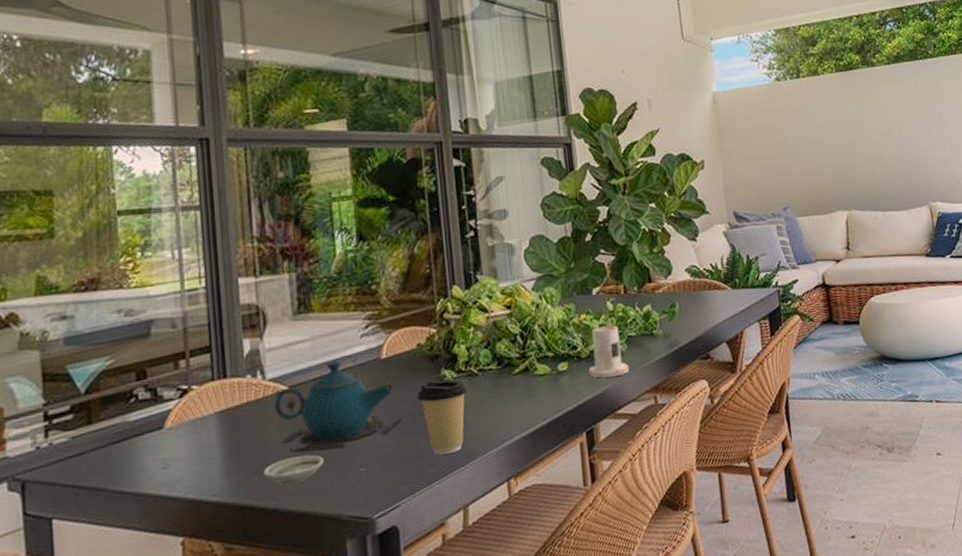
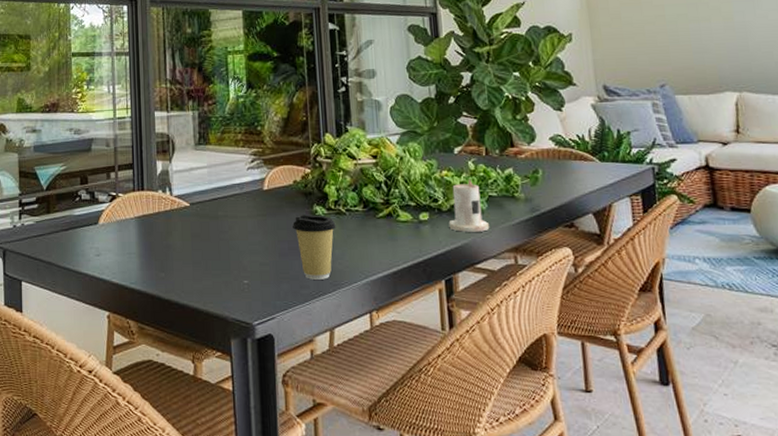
saucer: present [264,454,324,486] -> none [169,262,215,285]
teapot: present [274,360,402,452] -> none [178,186,279,260]

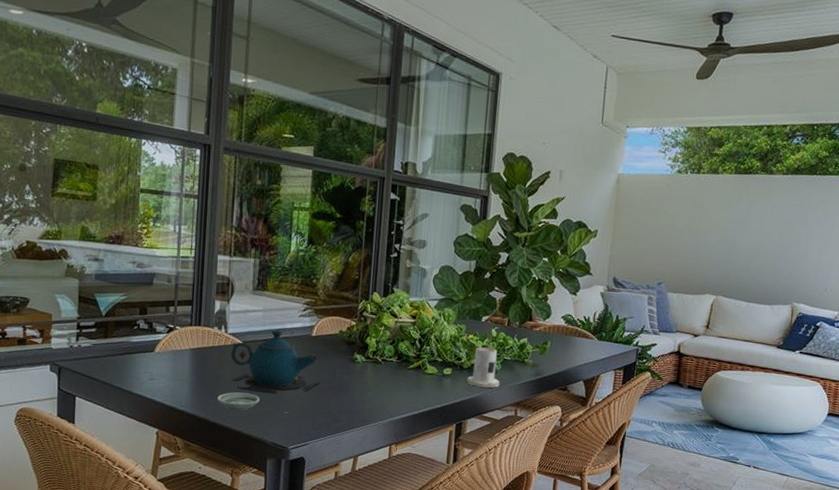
saucer: none [169,262,215,285] -> present [217,392,260,412]
teapot: none [178,186,279,260] -> present [231,329,320,393]
coffee cup: present [293,214,336,280] -> none [334,359,372,416]

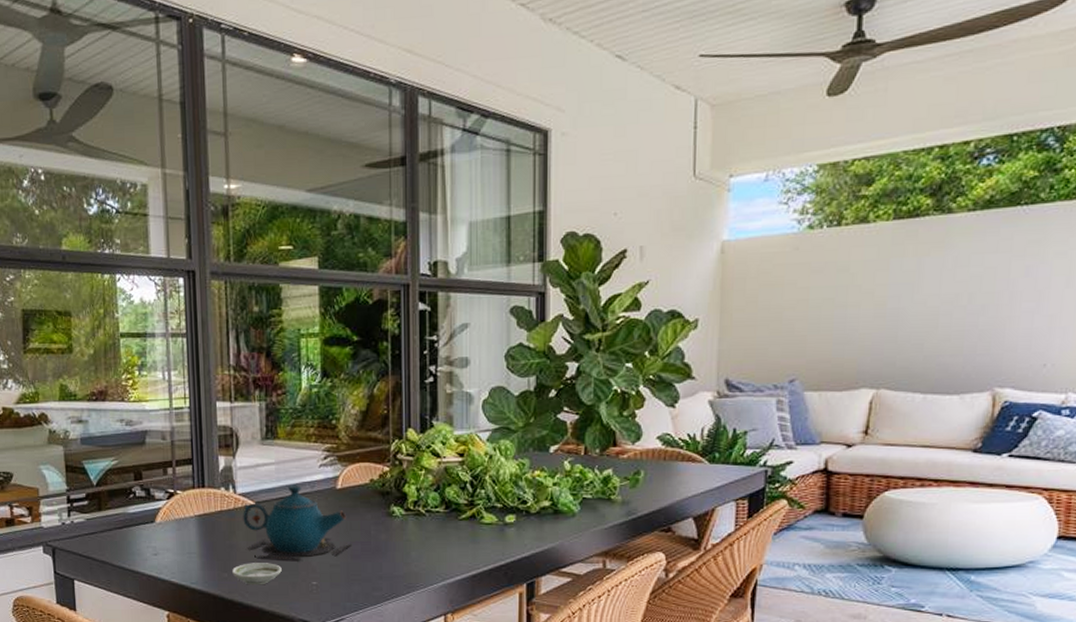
candle: present [466,344,500,388] -> none [536,480,580,535]

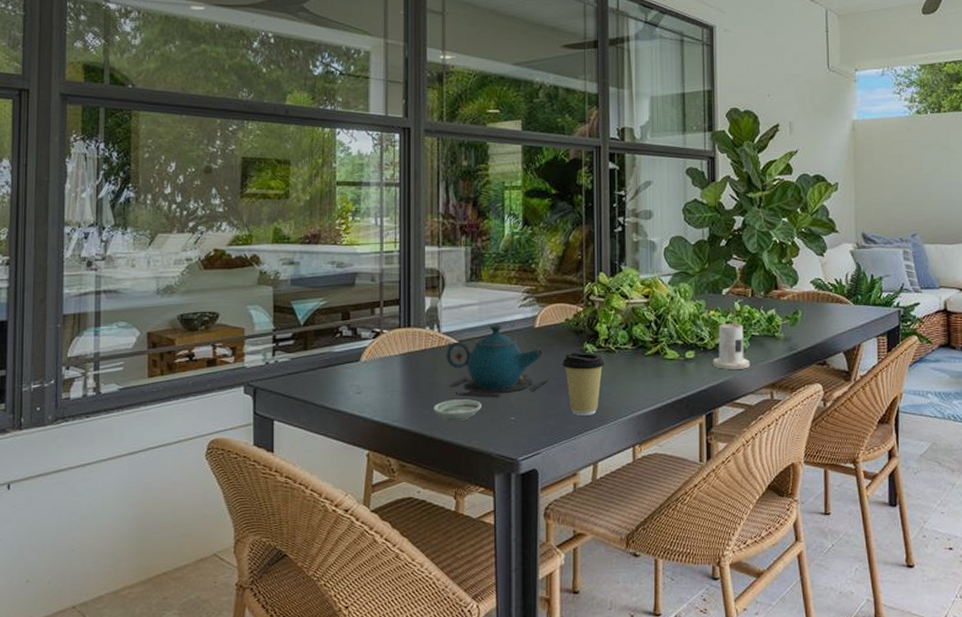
coffee cup: none [367,514,414,582] -> present [562,351,605,416]
candle: none [536,480,580,535] -> present [713,319,750,369]

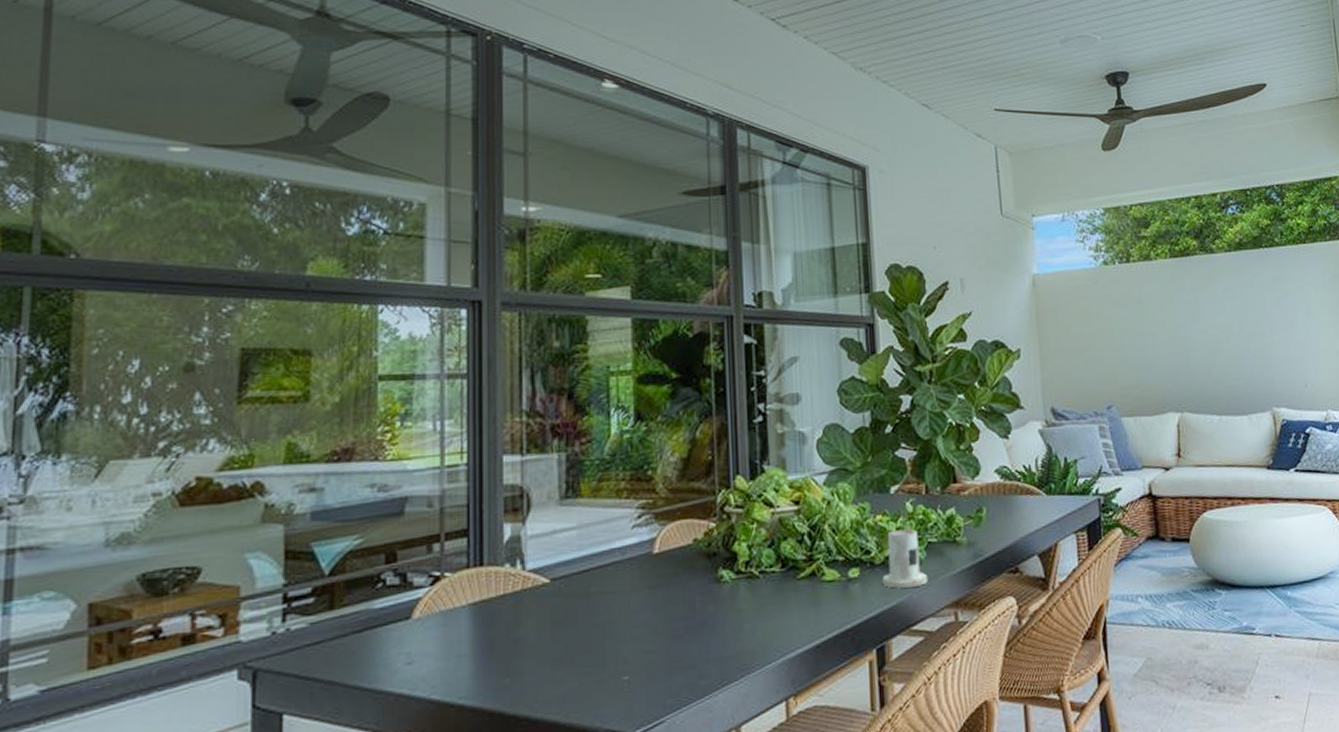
saucer: present [434,399,482,422] -> none [517,657,583,691]
teapot: present [446,324,548,397] -> none [533,552,672,653]
coffee cup: present [562,351,605,416] -> none [691,581,747,666]

